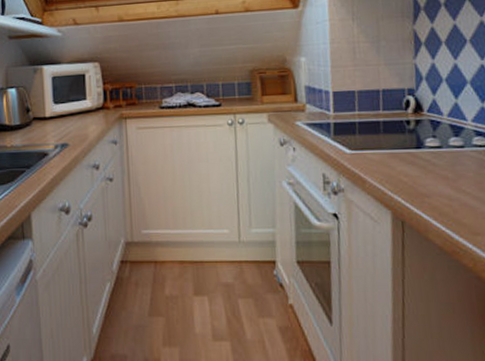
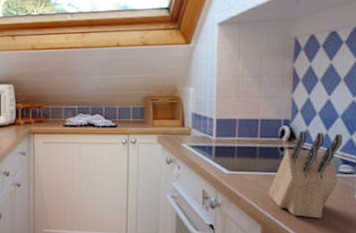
knife block: none [396,101,474,200] -> present [268,131,343,219]

